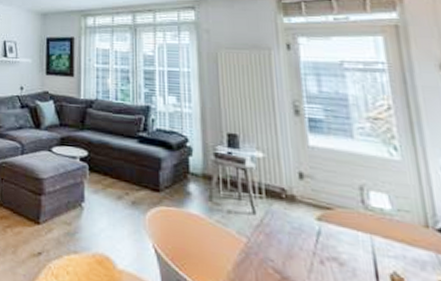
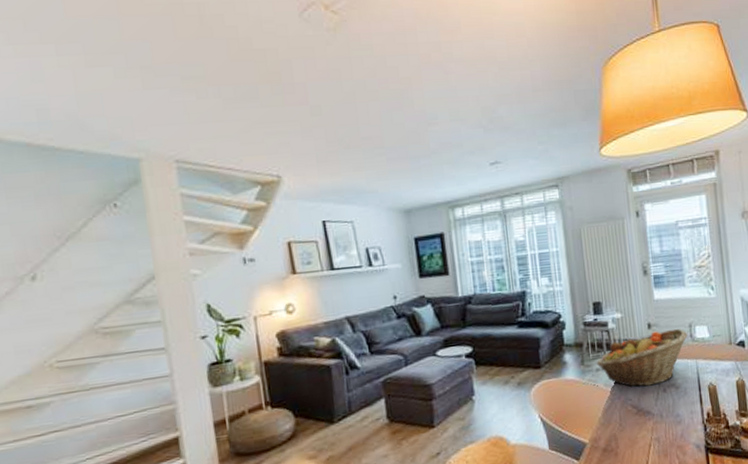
fruit basket: none [229,183,357,252] -> present [597,328,688,388]

